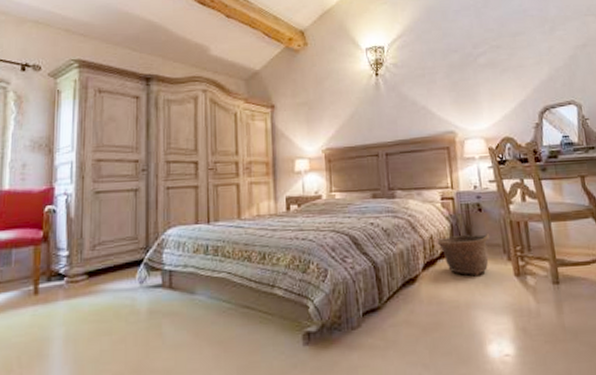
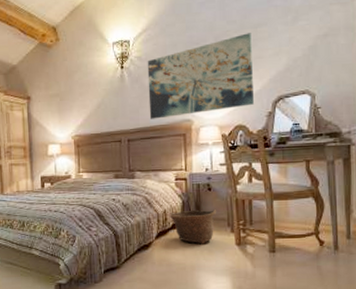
wall art: none [403,41,520,131] -> present [147,33,255,119]

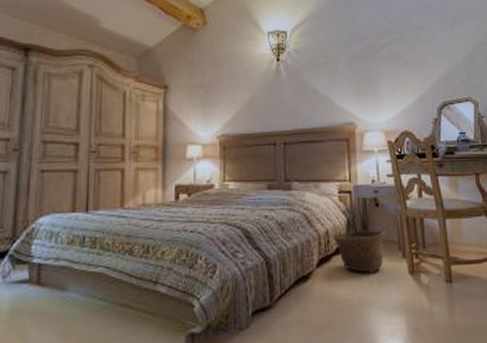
wall art: present [147,33,255,119] -> none [306,35,420,120]

